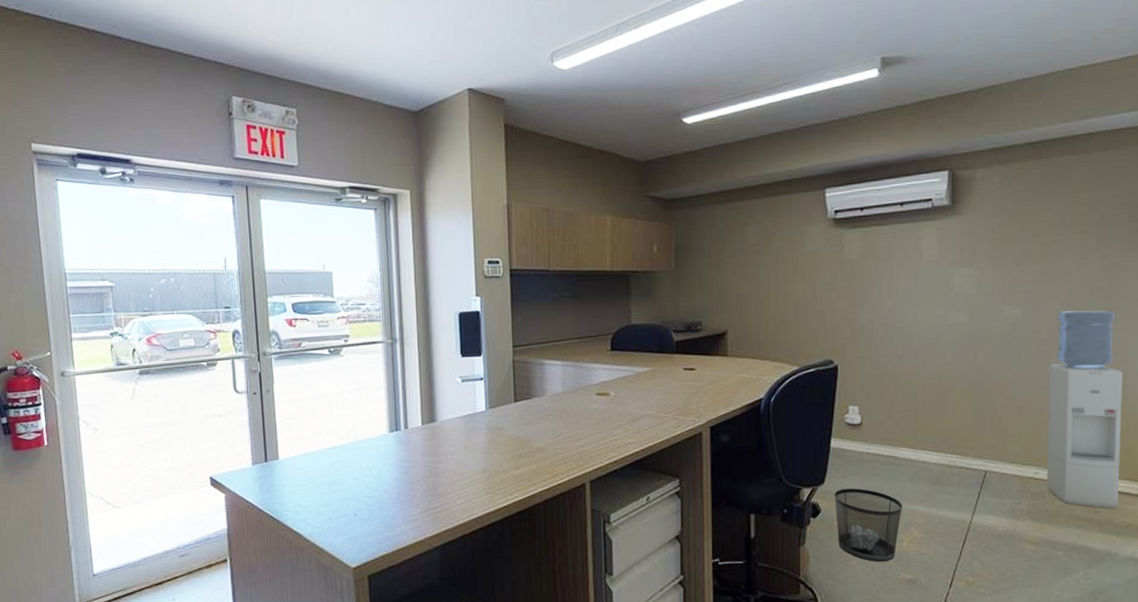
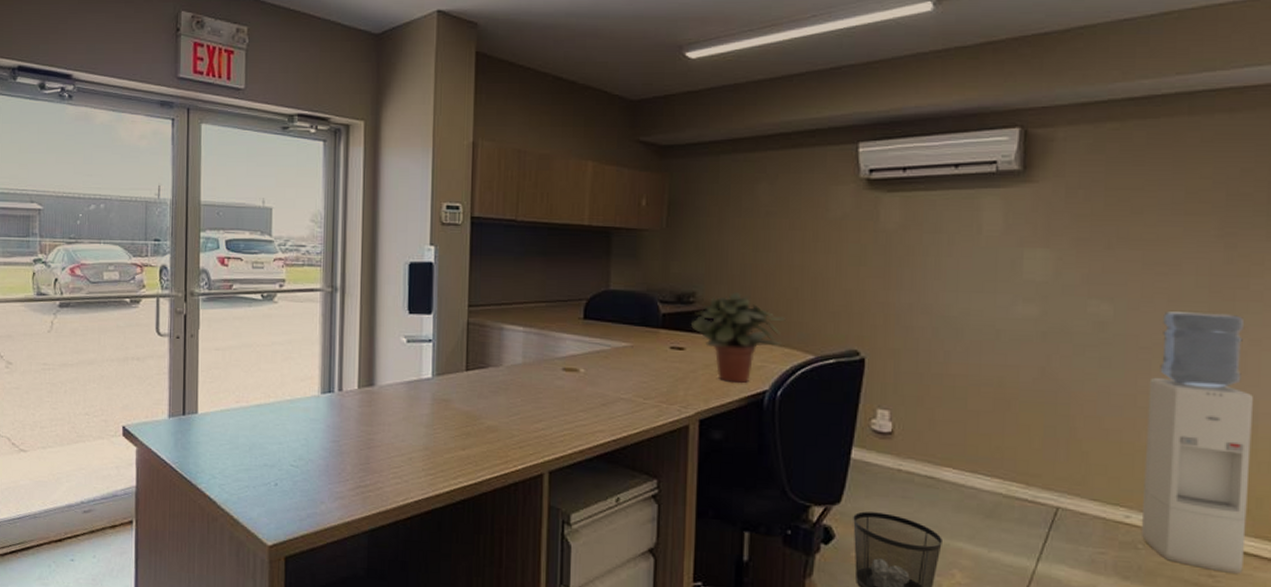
potted plant: none [700,319,775,395] -> present [691,292,786,384]

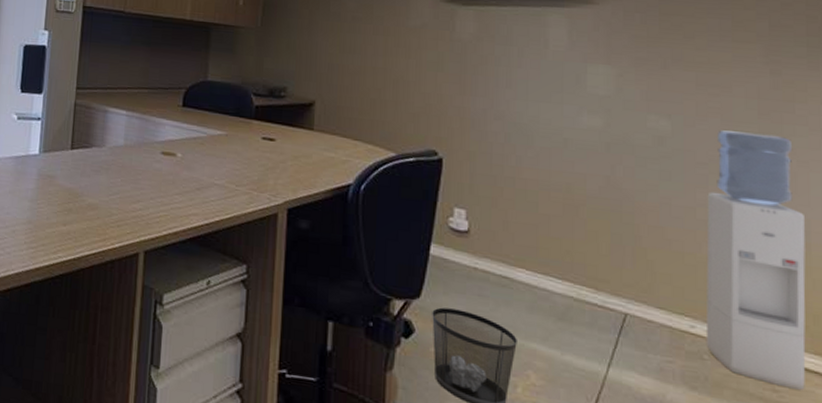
potted plant: present [691,292,786,384] -> none [282,90,369,176]

